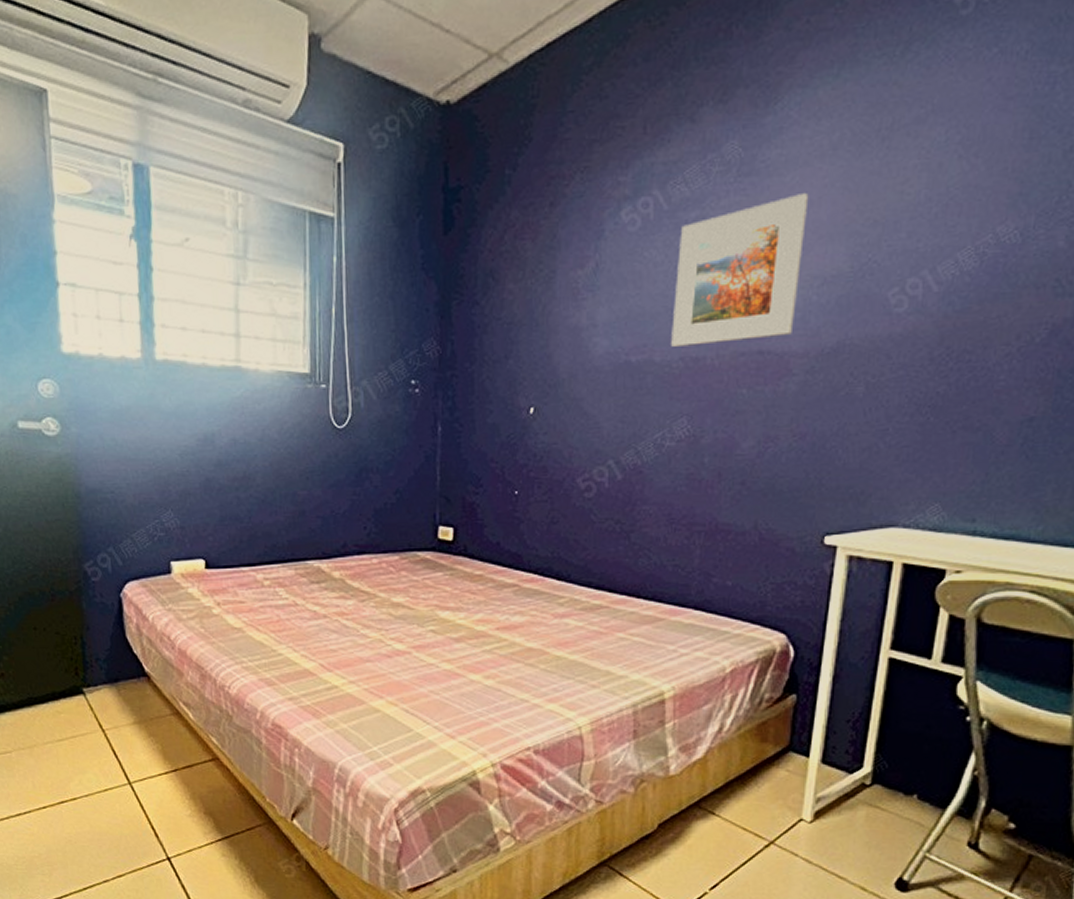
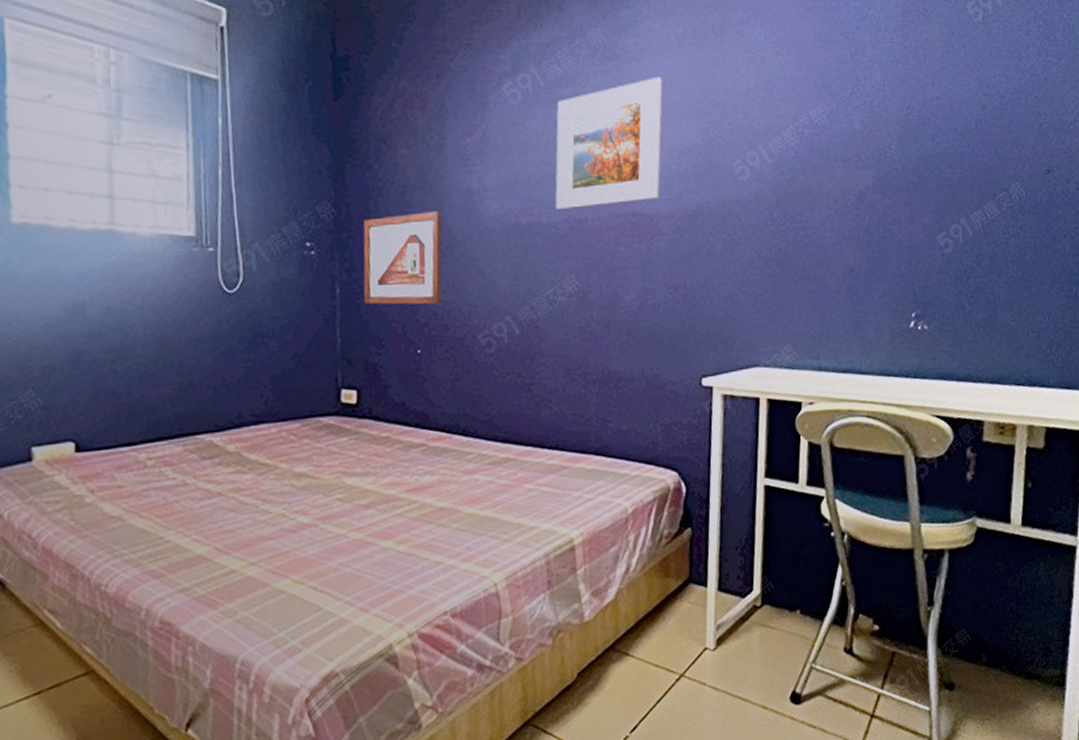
picture frame: none [464,349,548,446] -> present [363,211,443,305]

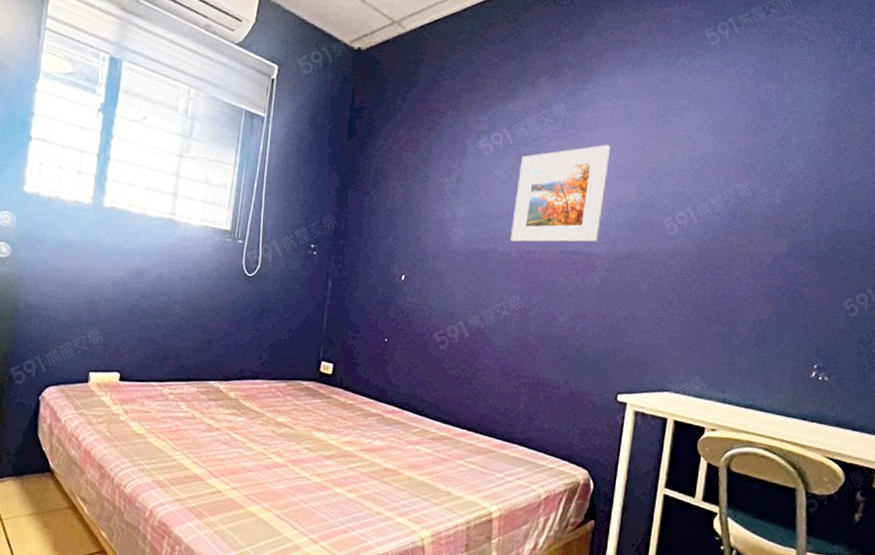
picture frame: present [363,211,443,305] -> none [349,231,419,305]

